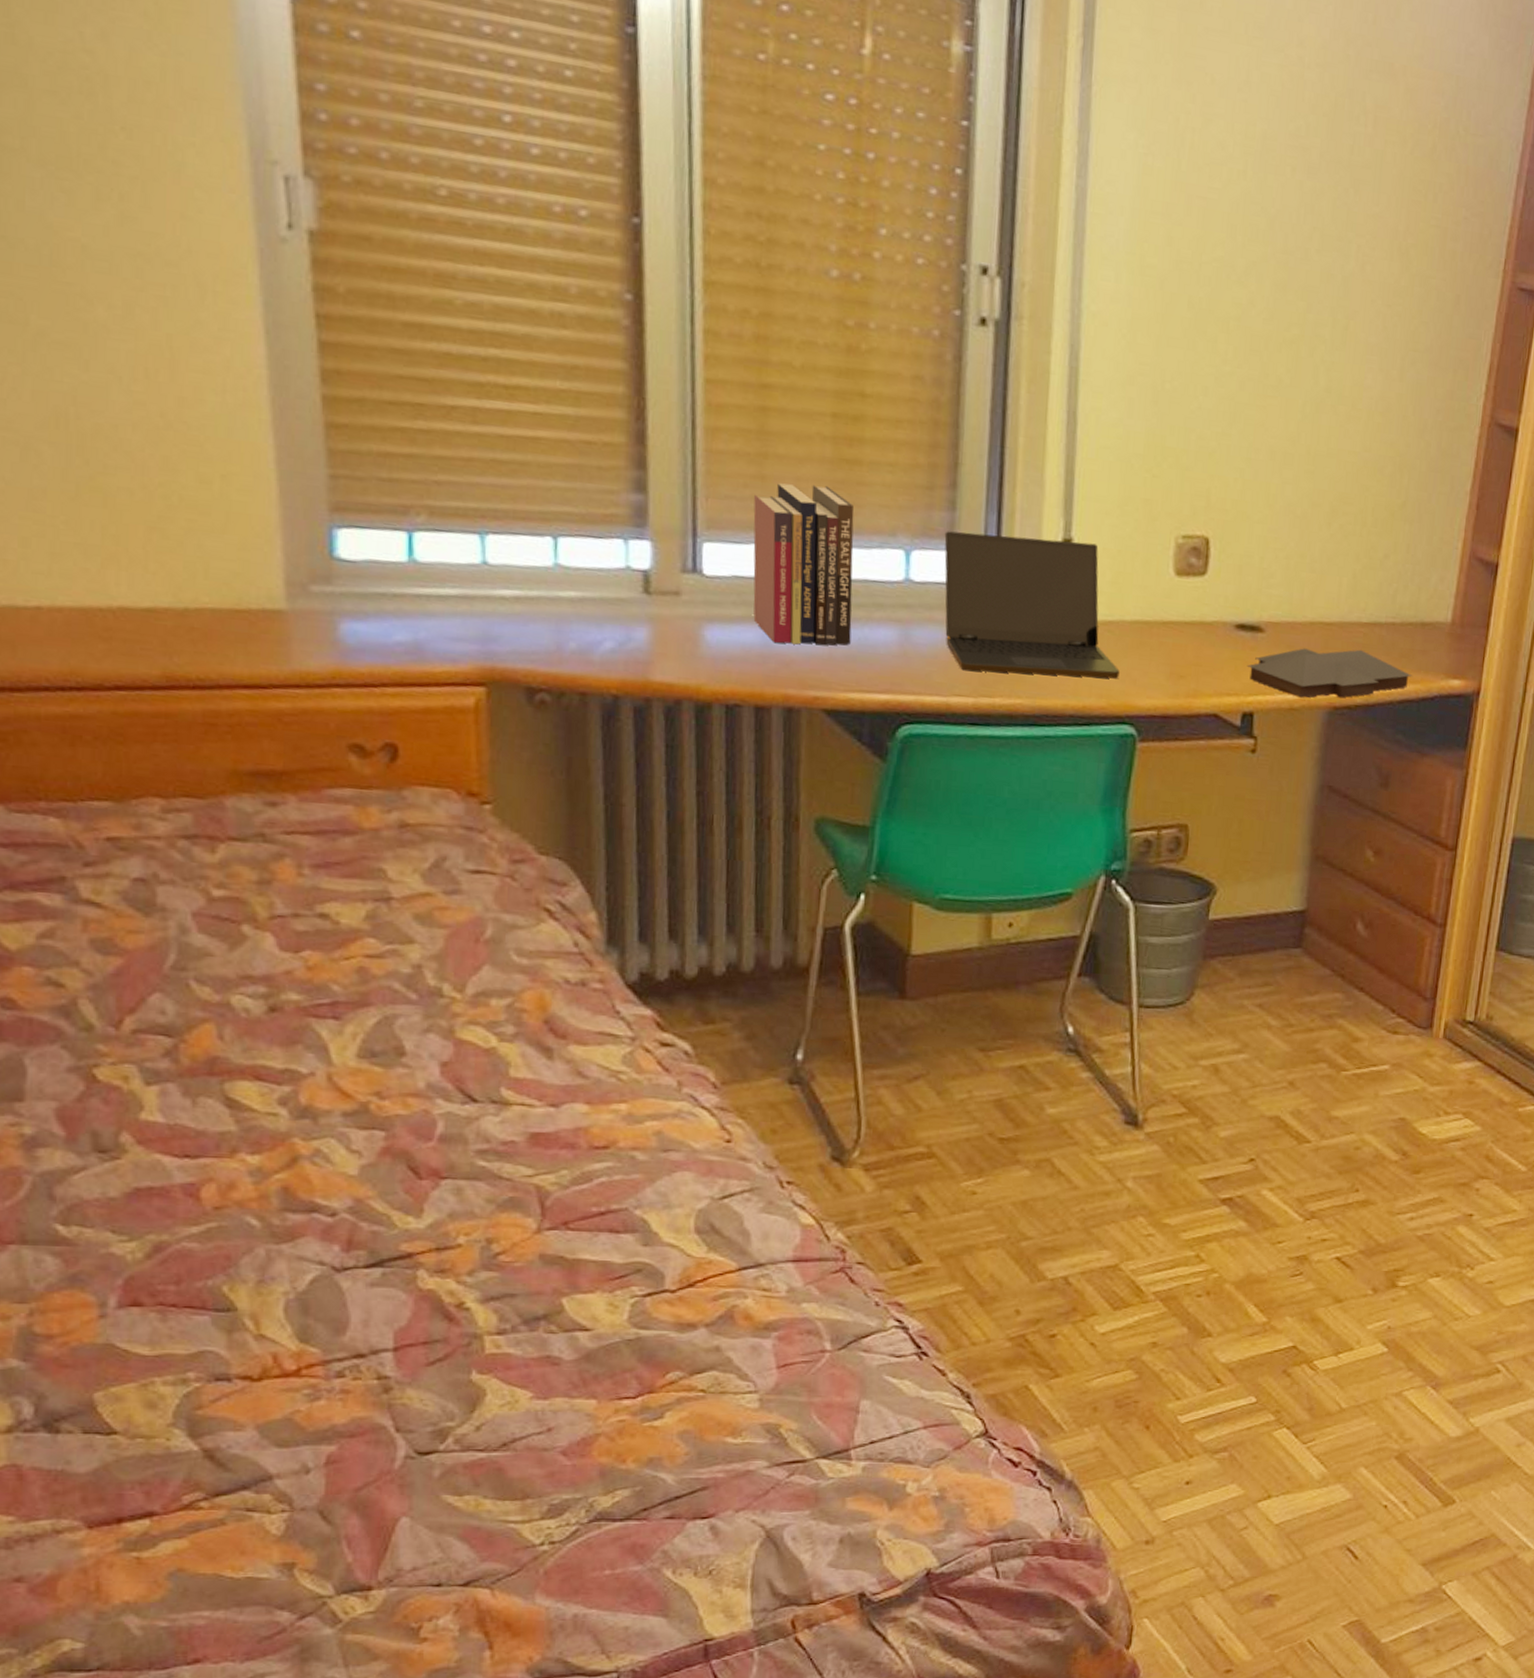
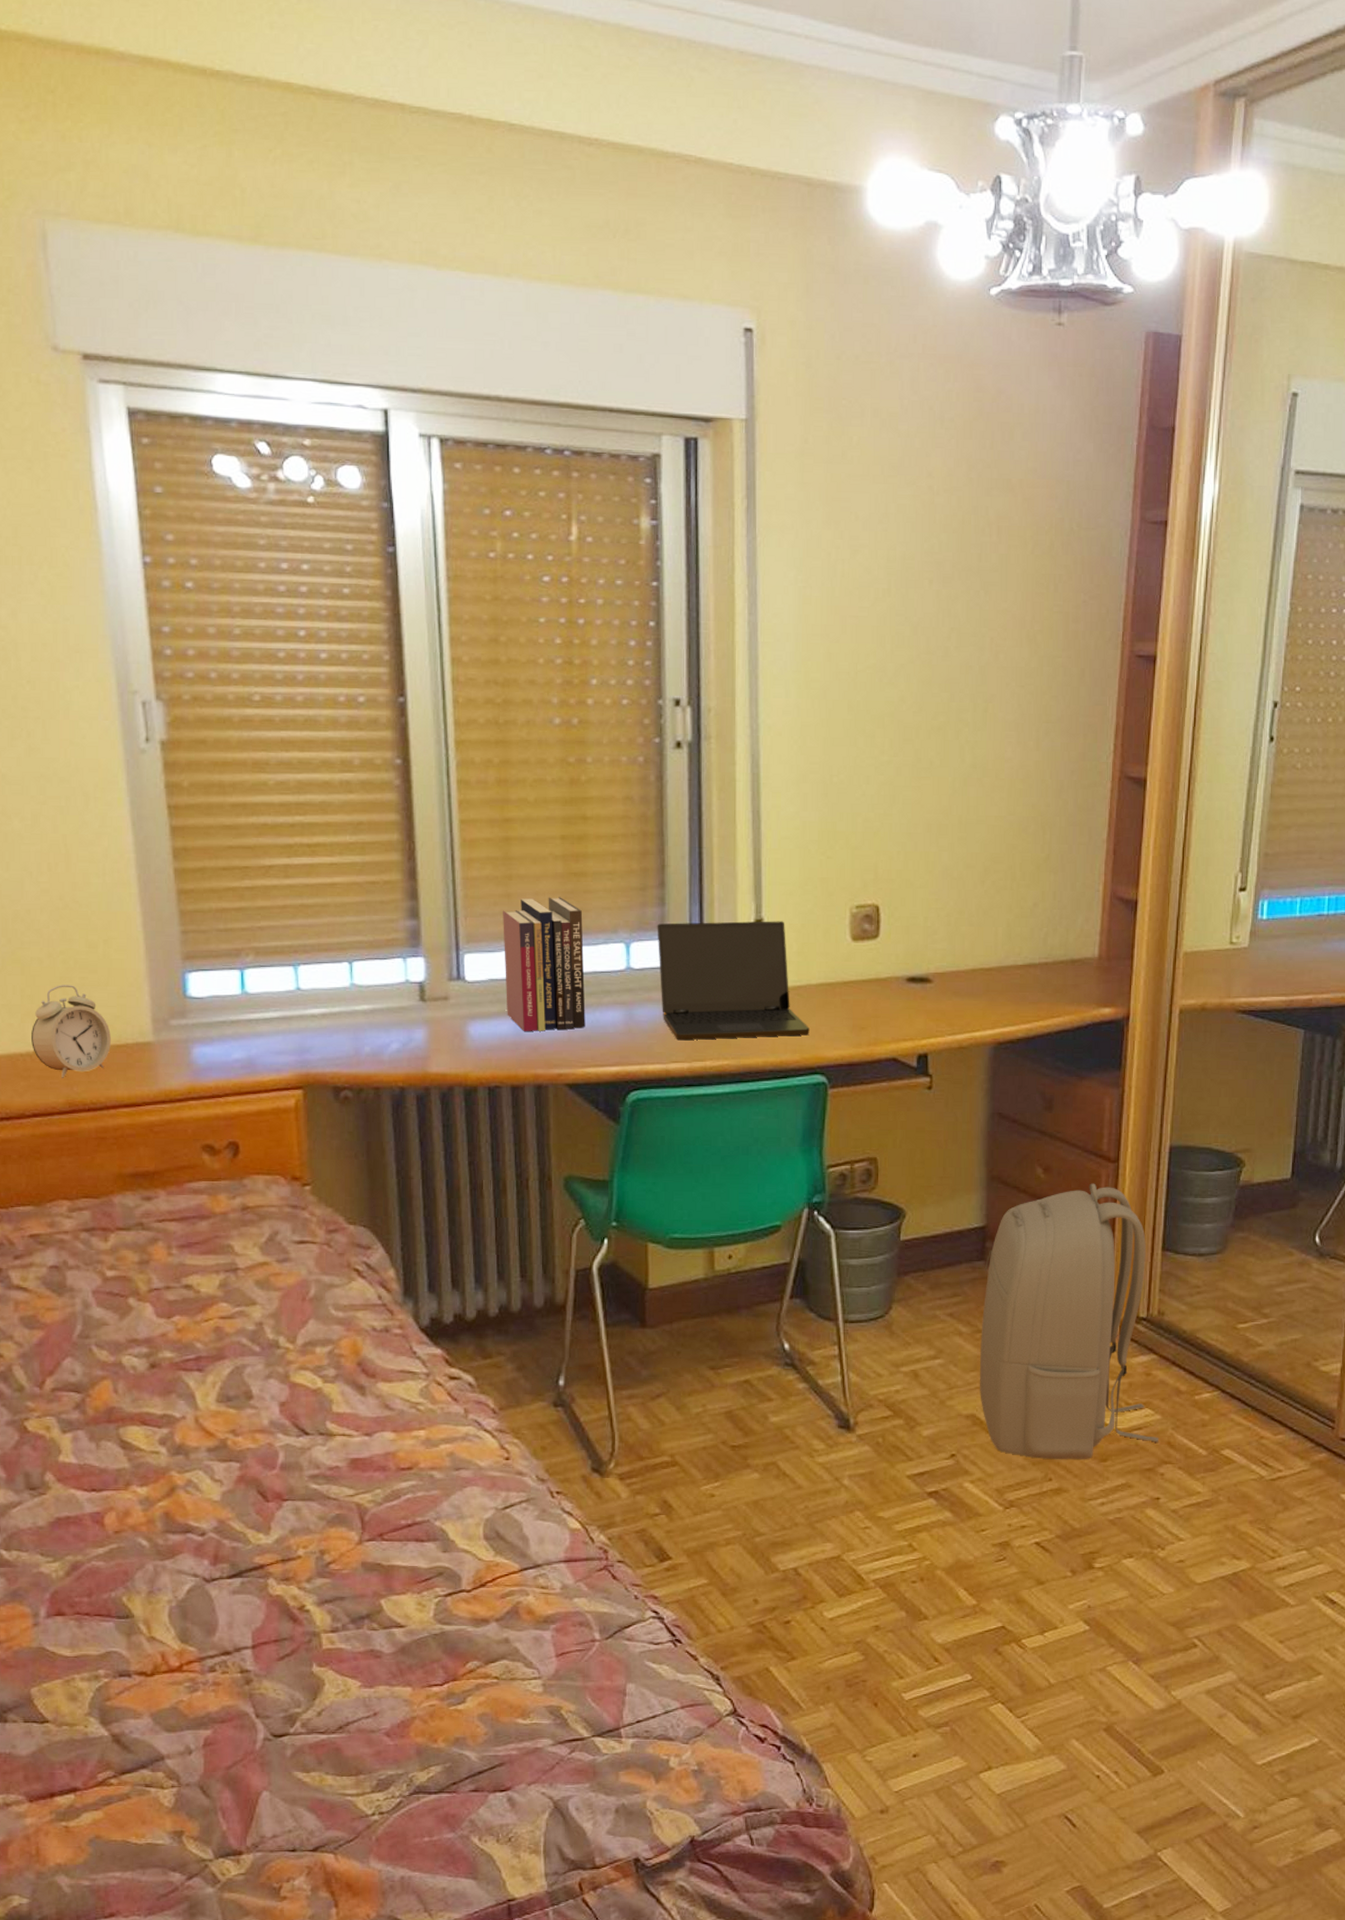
alarm clock: none [115,525,228,645] -> present [31,985,111,1078]
papers: present [1247,648,1412,698] -> none [919,989,1066,1037]
backpack: none [1286,871,1479,1171] -> present [980,1183,1159,1460]

